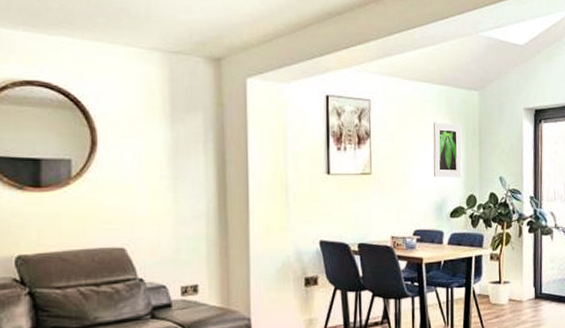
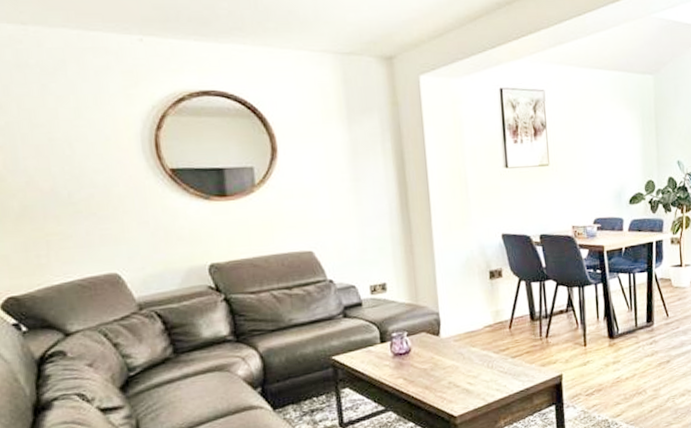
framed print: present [433,122,462,178] -> none [608,109,640,165]

